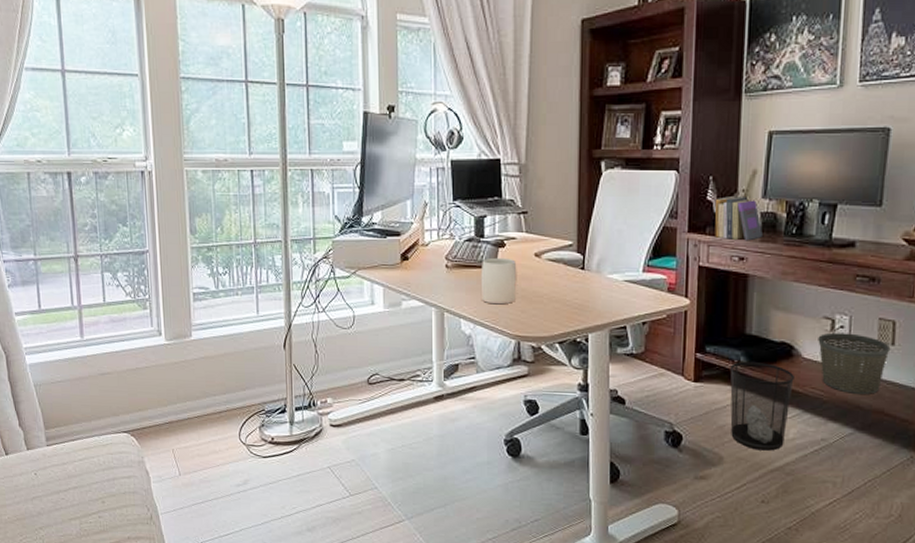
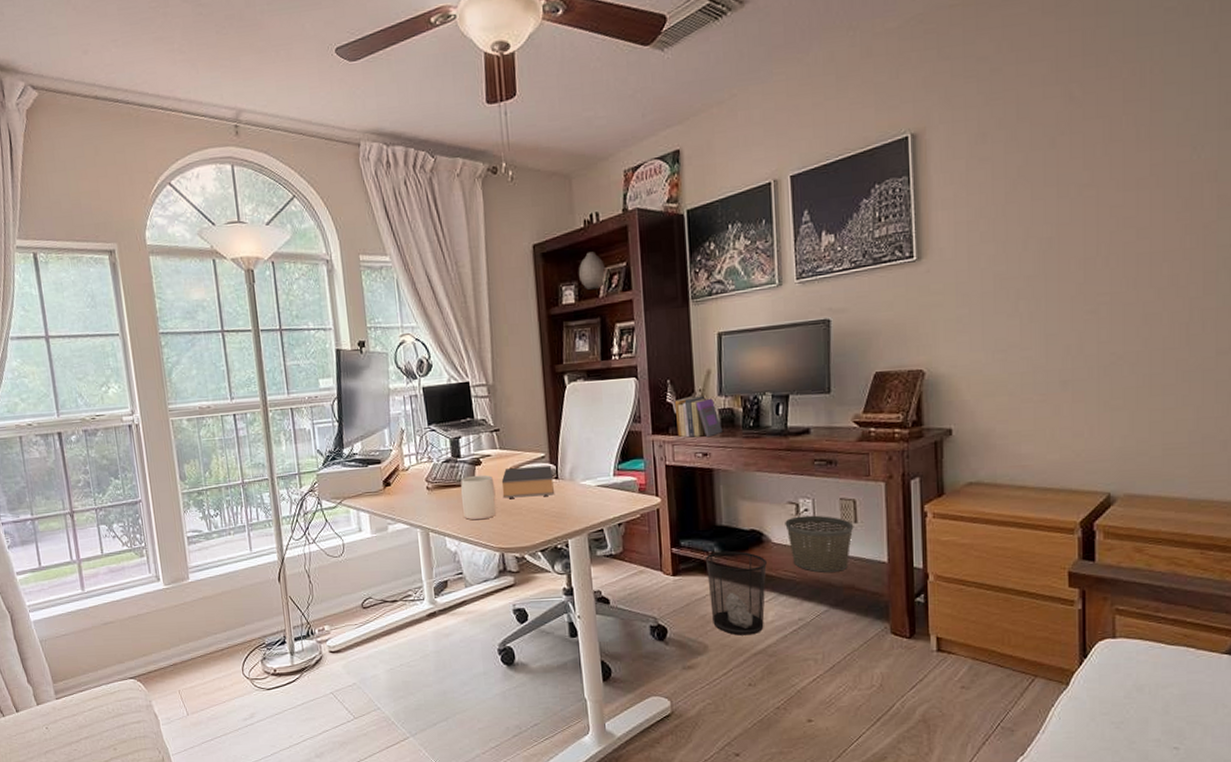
book: none [524,254,579,287] -> present [501,466,554,499]
vase: none [627,32,657,74] -> present [578,251,607,291]

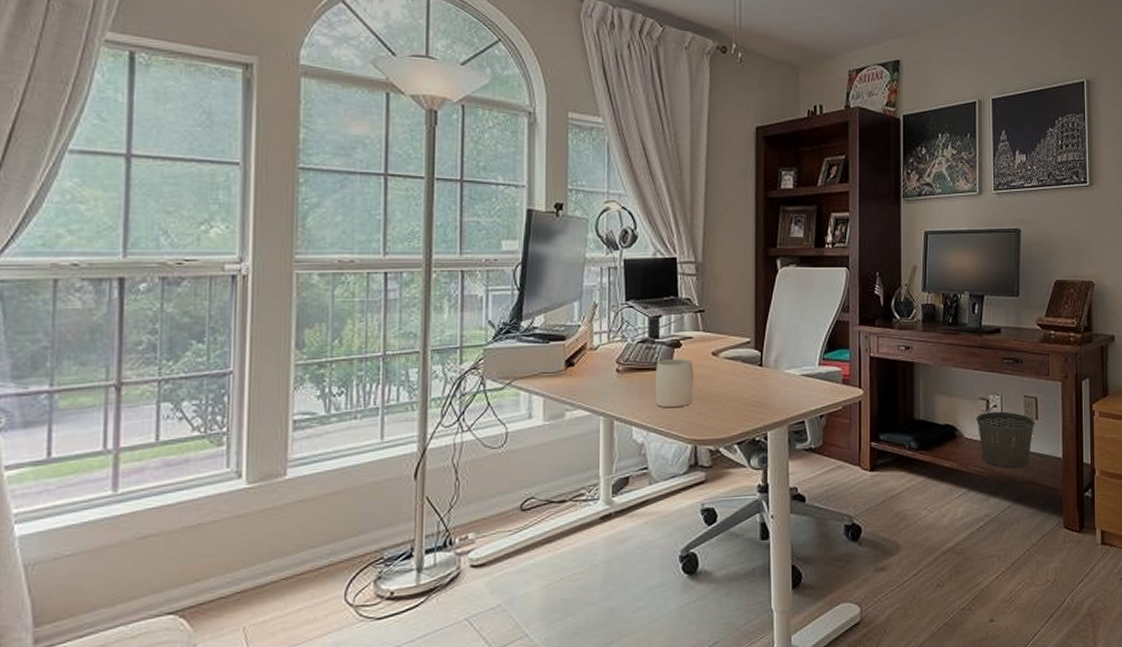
book: present [501,466,554,499] -> none [701,352,757,386]
vase: present [578,251,607,291] -> none [798,141,826,179]
books: present [674,396,724,438] -> none [882,290,925,331]
waste bin: present [705,550,767,636] -> none [902,445,959,533]

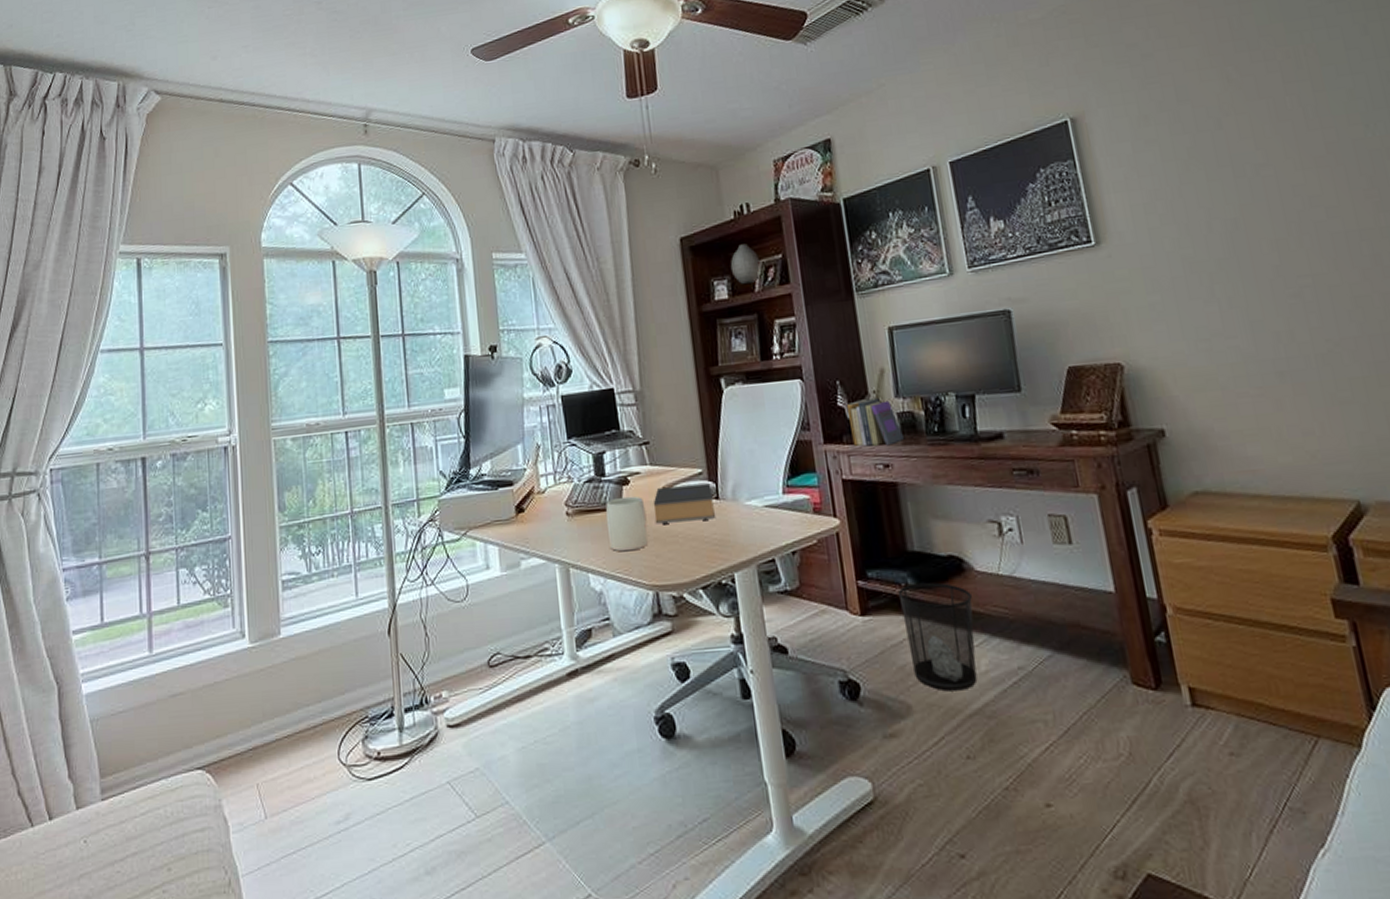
book: none [701,352,757,386] -> present [653,483,715,525]
vase: none [798,141,826,179] -> present [730,243,762,285]
books: none [882,290,925,331] -> present [846,398,905,447]
waste bin: none [902,445,959,533] -> present [897,582,978,691]
basket: present [976,411,1035,468] -> none [987,535,1070,607]

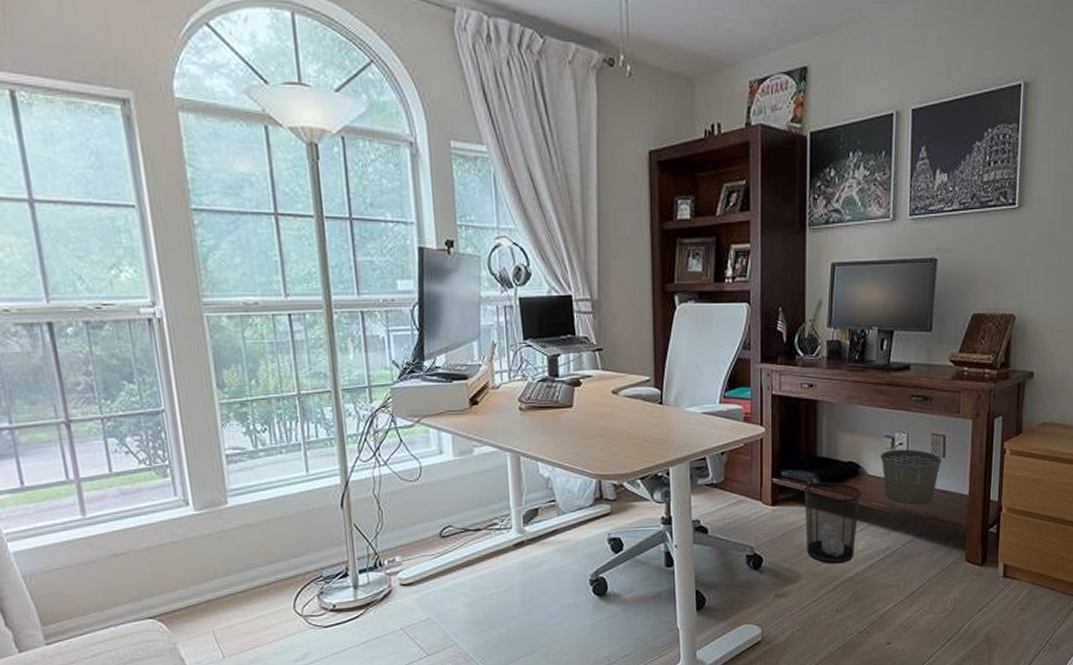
mug: present [605,496,649,552] -> none [556,396,596,445]
book: present [653,483,715,525] -> none [602,390,657,424]
vase: present [730,243,762,285] -> none [695,165,725,207]
books: present [846,398,905,447] -> none [784,326,830,369]
basket: none [987,535,1070,607] -> present [880,449,942,504]

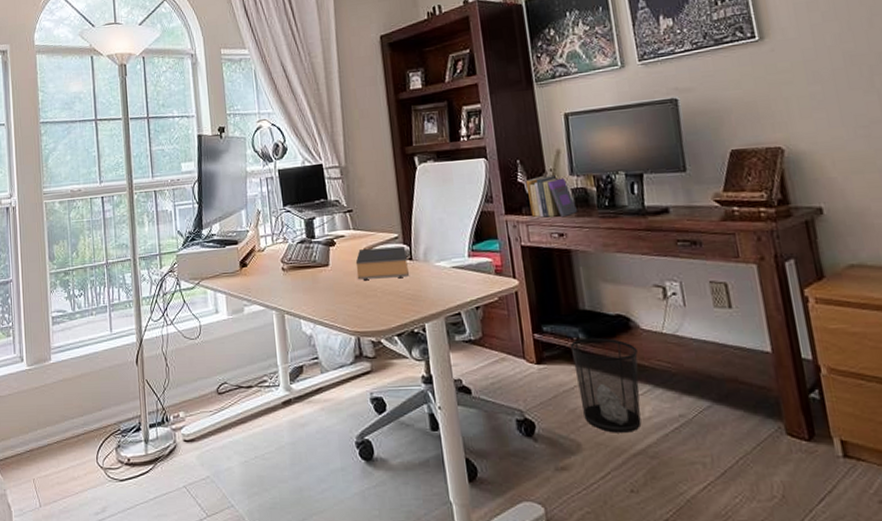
book: none [602,390,657,424] -> present [355,246,409,281]
books: none [784,326,830,369] -> present [525,175,578,218]
basket: present [880,449,942,504] -> none [652,299,729,363]

